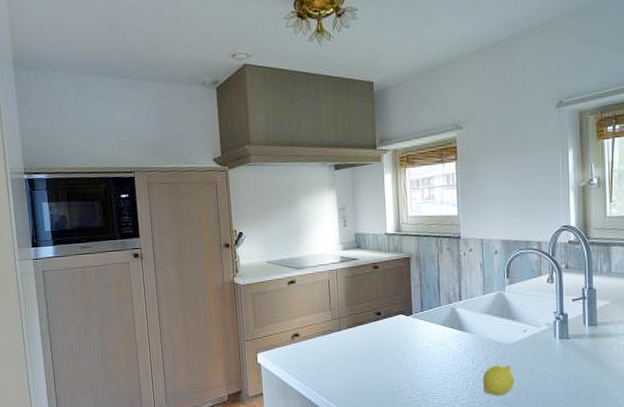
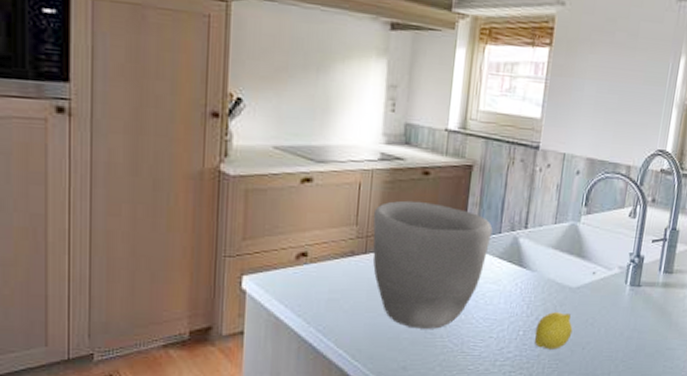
bowl: none [341,288,434,385] -> present [372,200,493,329]

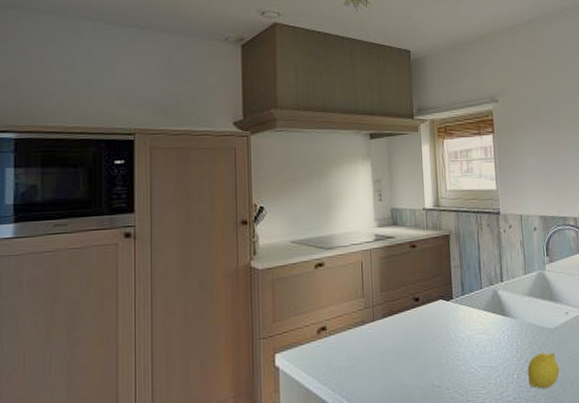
bowl: present [372,200,493,329] -> none [375,270,475,384]

